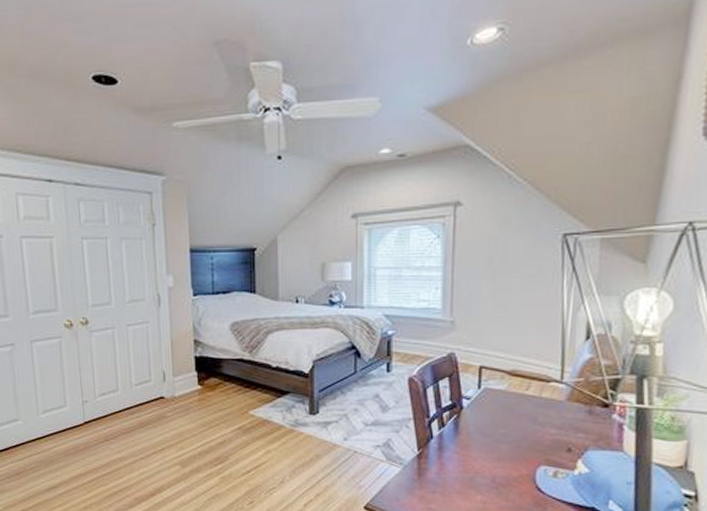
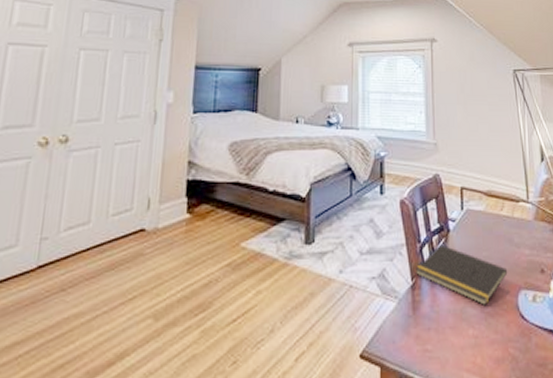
notepad: none [423,420,527,476] -> present [416,244,508,305]

